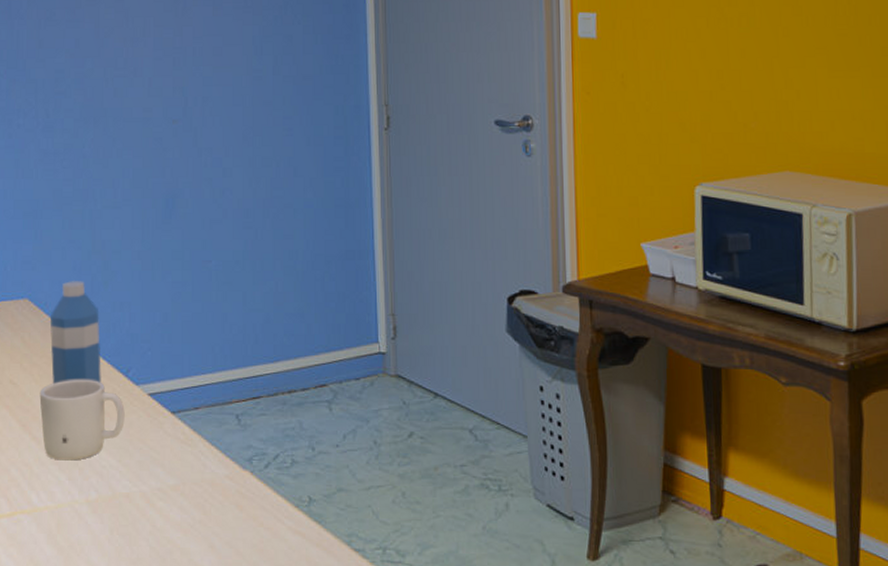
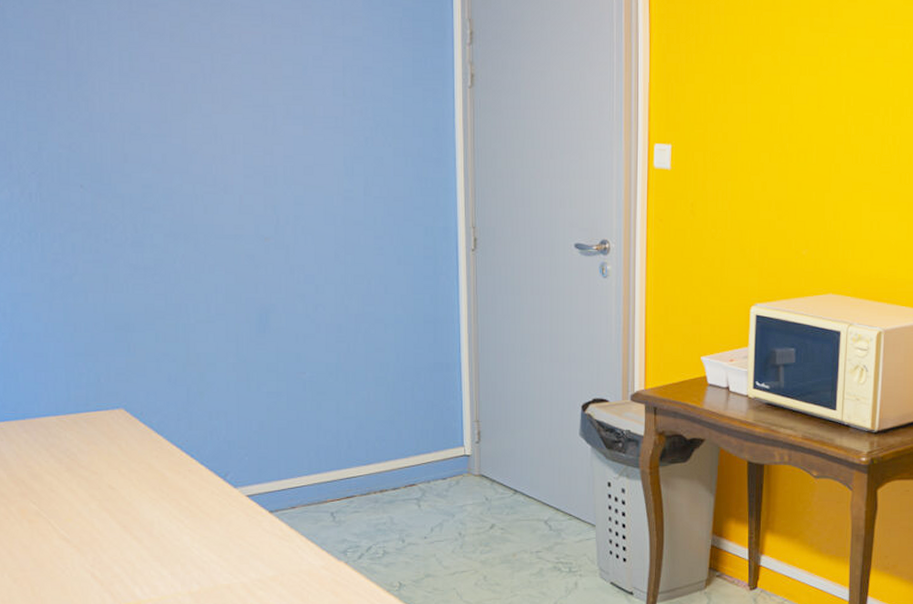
mug: present [39,379,125,461] -> none [139,483,224,557]
water bottle: present [49,281,102,384] -> none [146,392,201,488]

